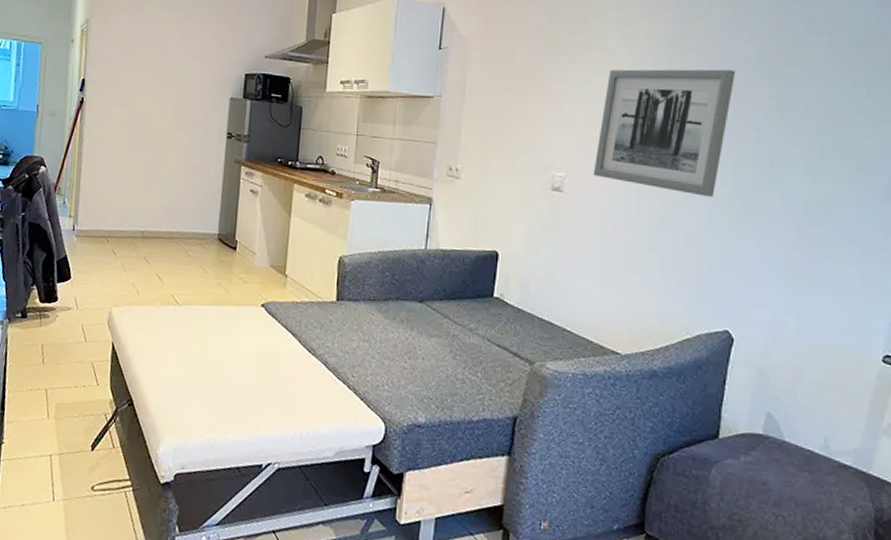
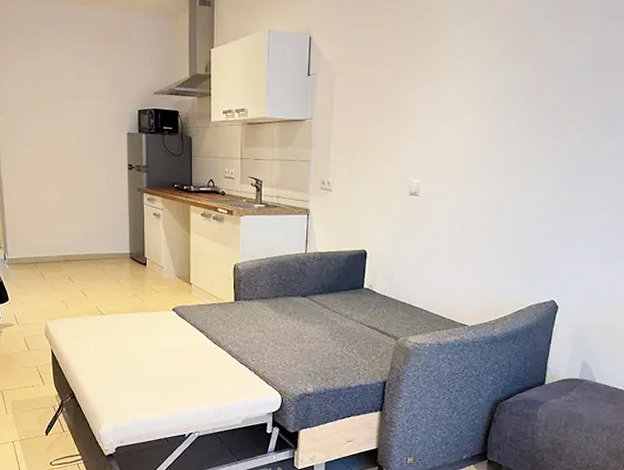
wall art: present [593,69,736,197] -> none [444,78,565,191]

